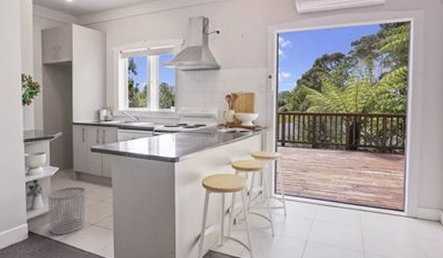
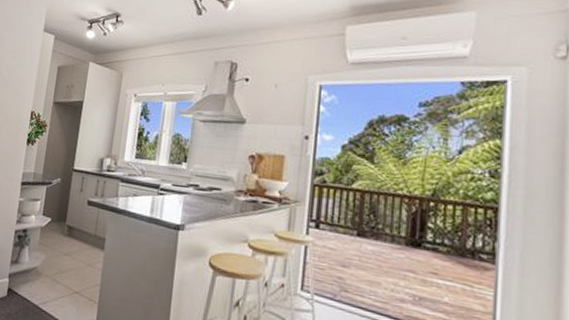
waste bin: present [47,186,86,235] -> none [31,242,76,299]

